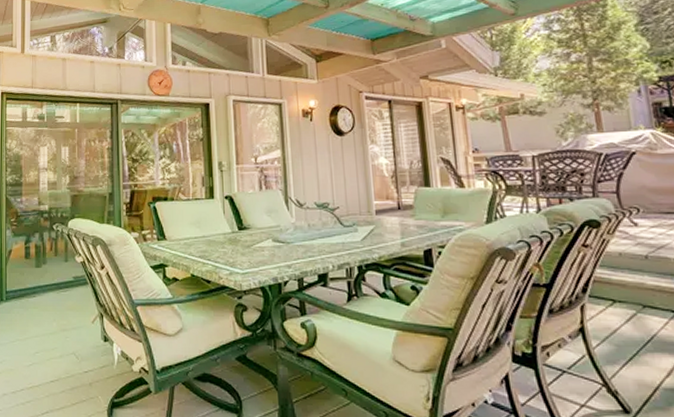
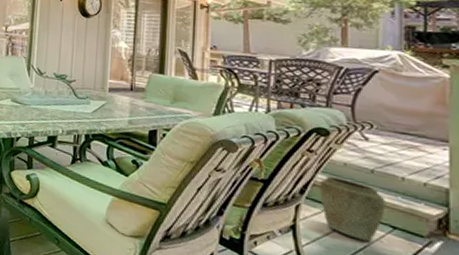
vase: none [599,268,665,331] -> present [320,175,386,242]

